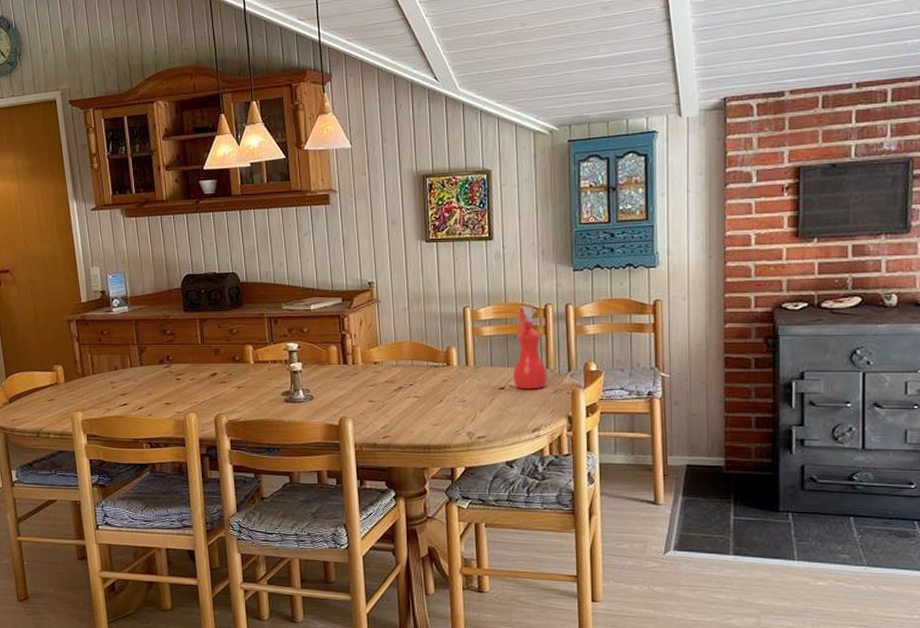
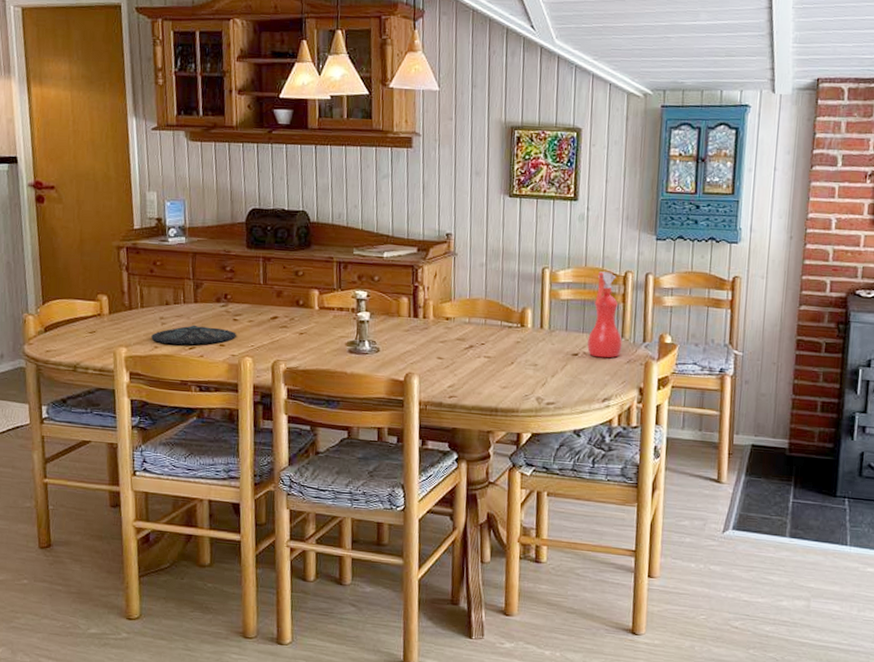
plate: none [104,386,180,406] -> present [151,324,236,345]

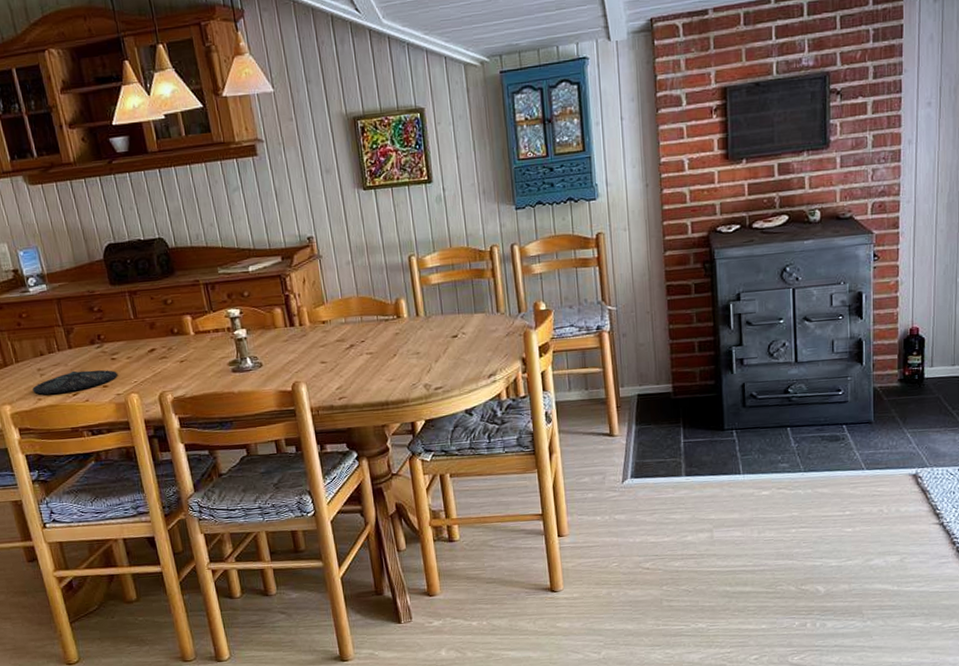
spray bottle: present [587,271,622,358] -> none [464,249,499,336]

